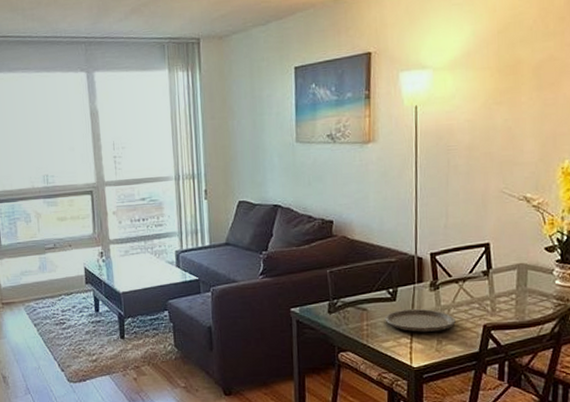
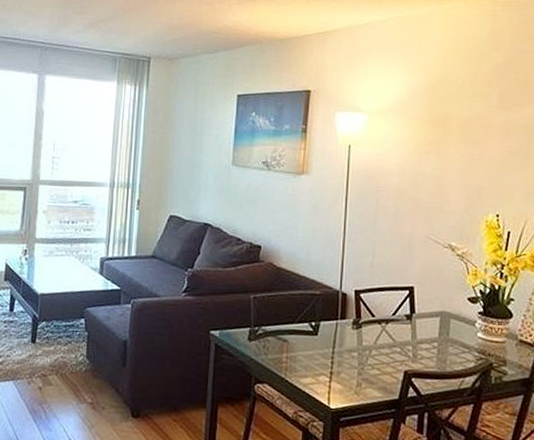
plate: present [385,308,456,332] -> none [305,345,376,373]

